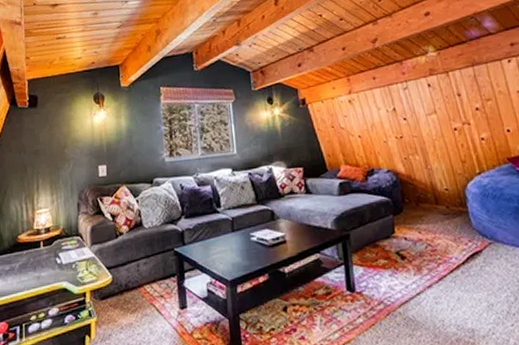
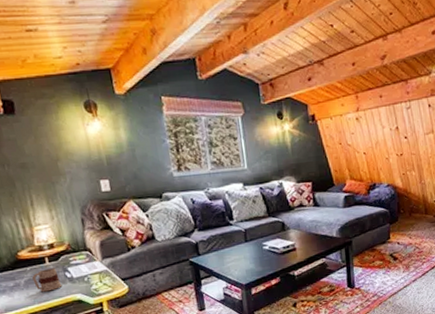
mug: none [26,253,52,278] -> present [32,268,63,292]

